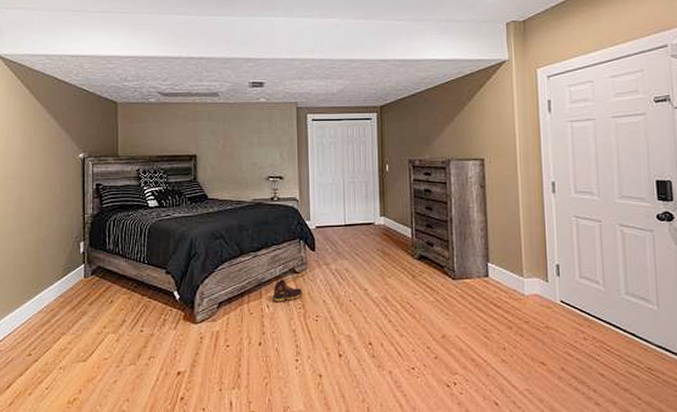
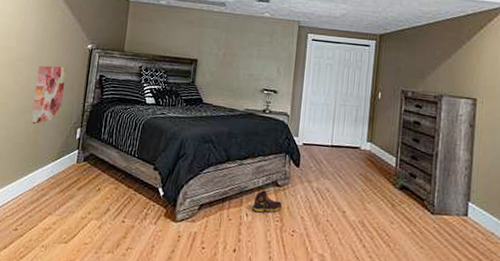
wall art: none [29,179,61,244] -> present [30,65,67,125]

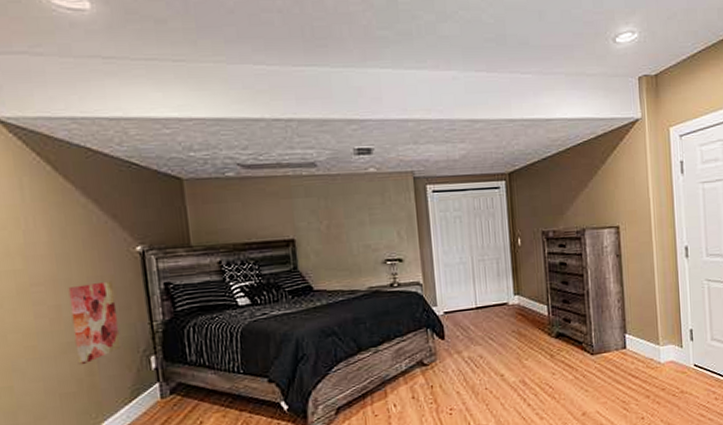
shoe: present [251,190,282,213] -> none [398,373,433,400]

